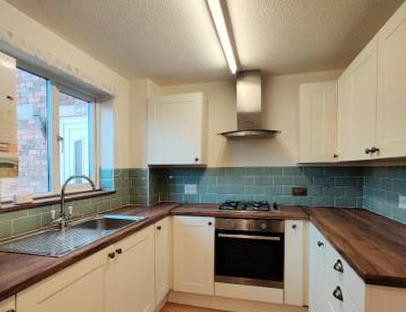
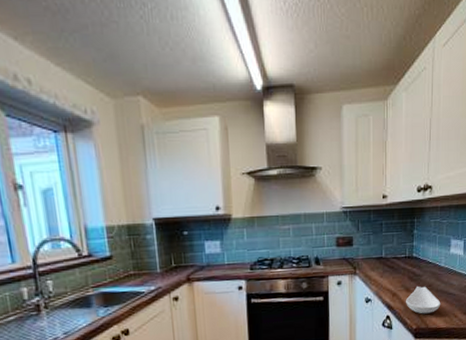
spoon rest: none [356,235,391,262] -> present [406,285,441,314]

